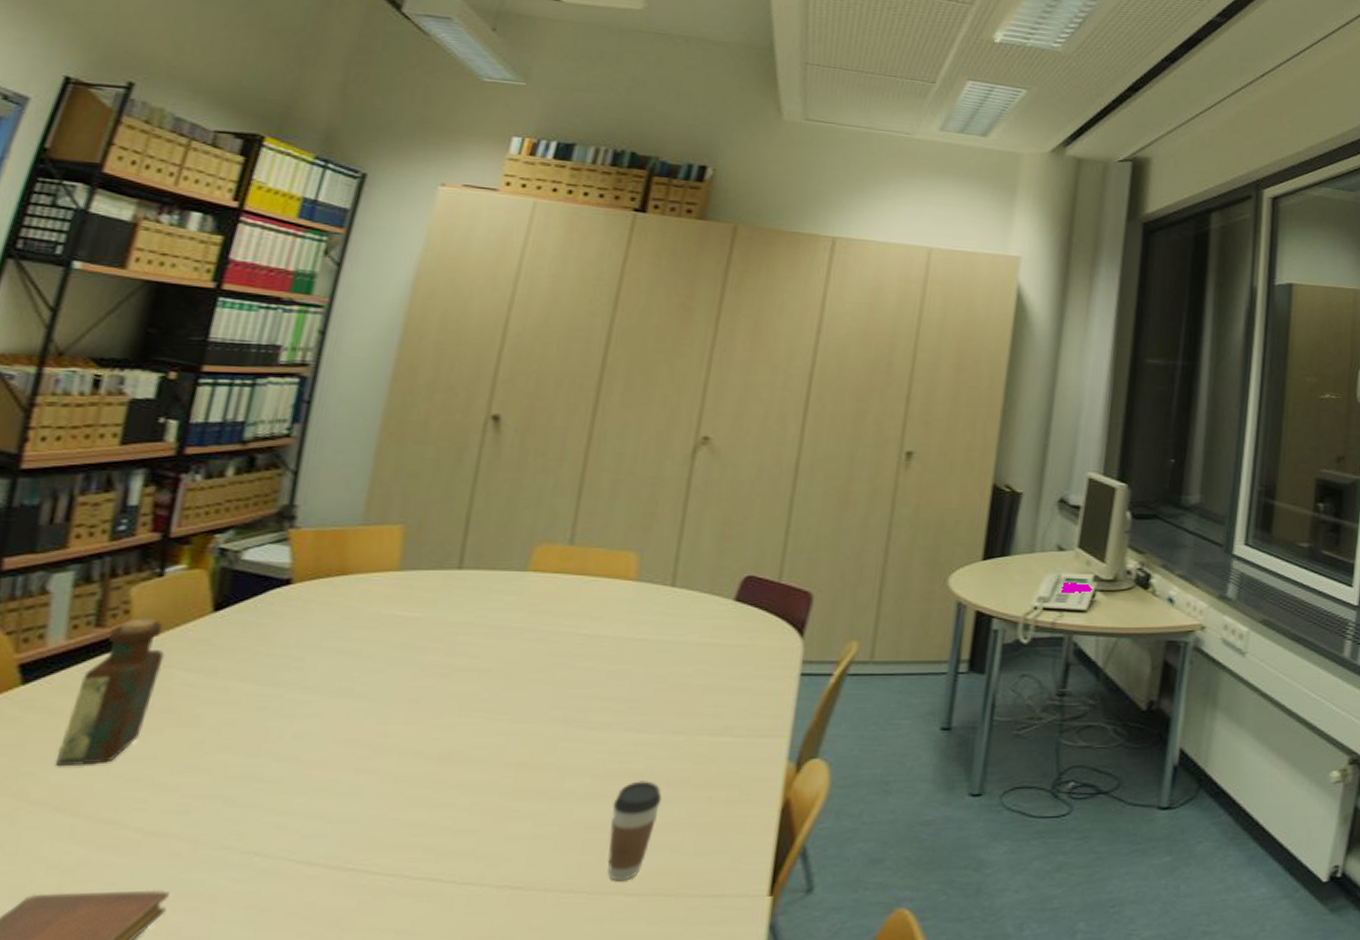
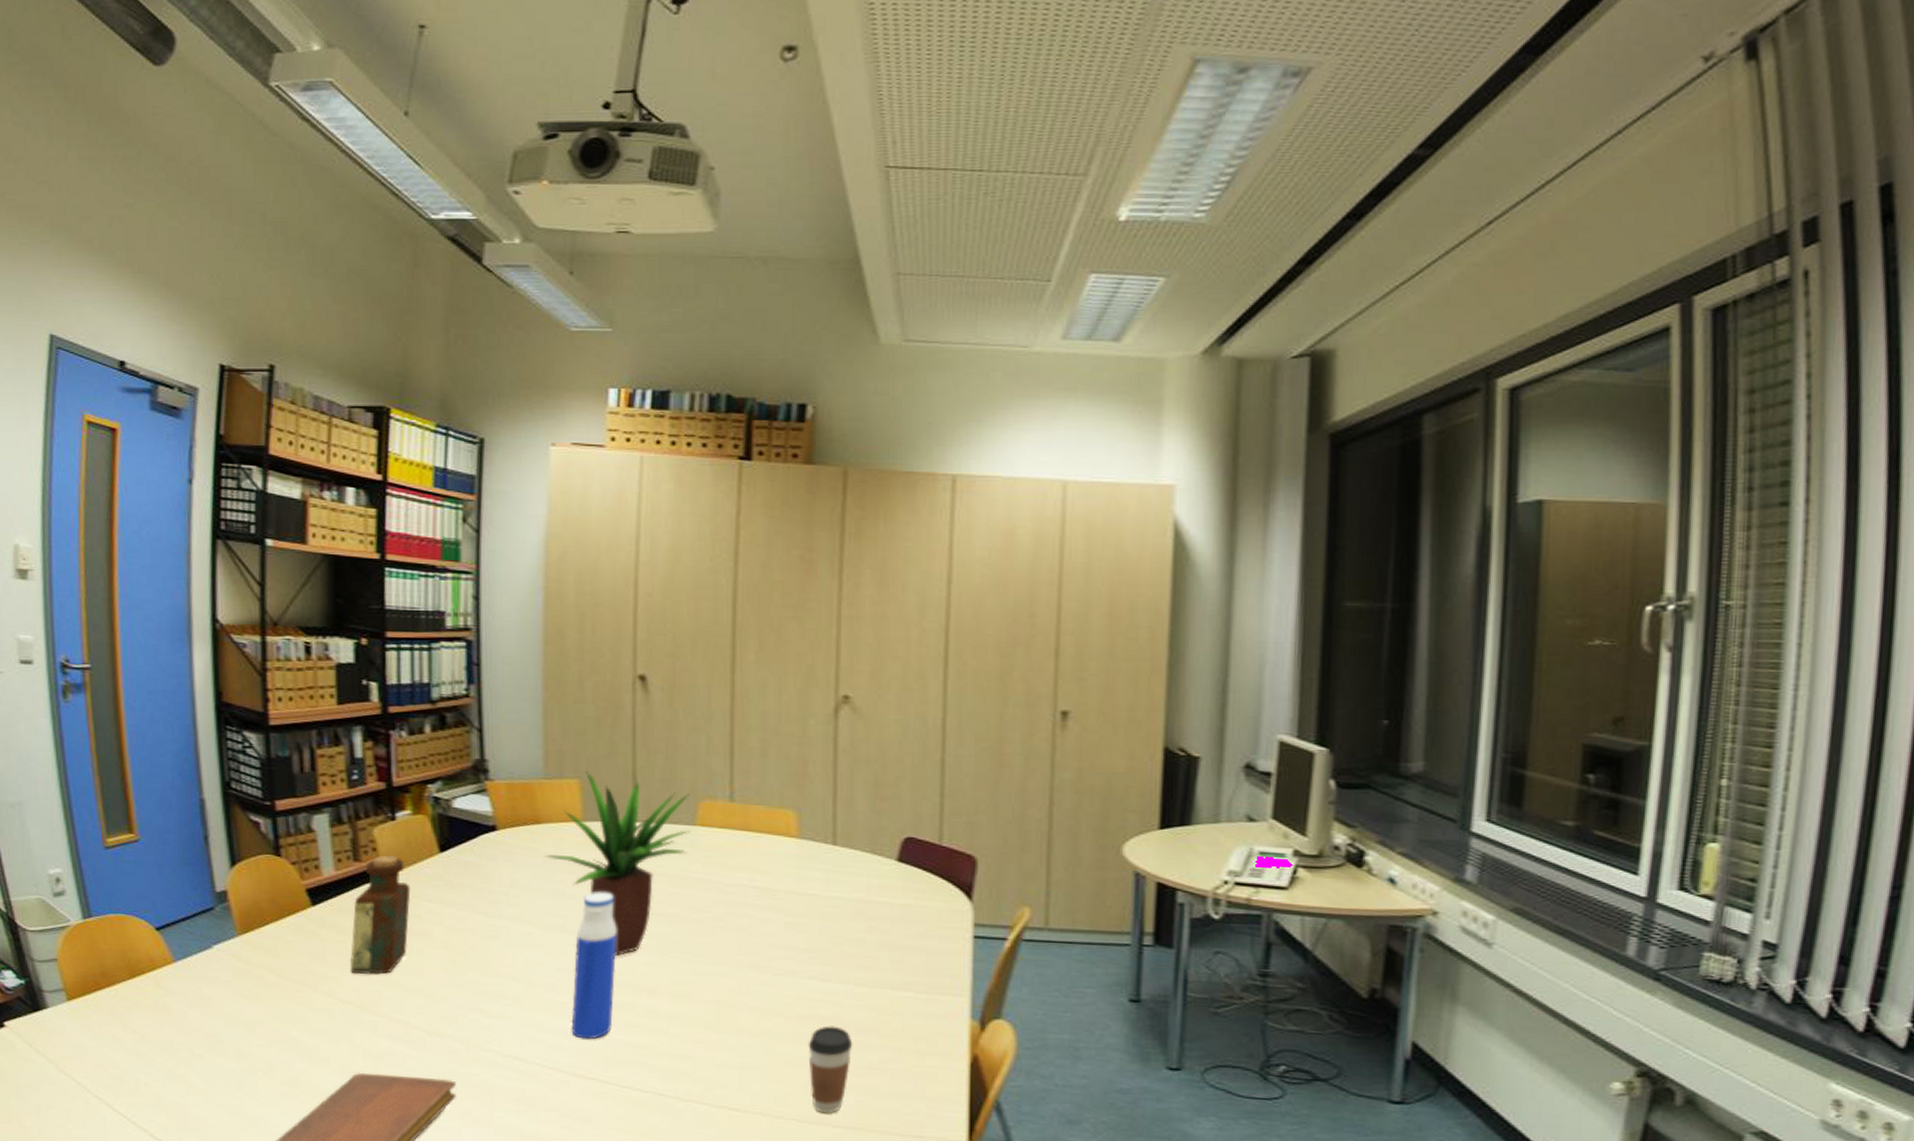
water bottle: none [335,648,419,822] -> present [571,892,617,1040]
potted plant: none [345,515,528,721] -> present [545,770,691,957]

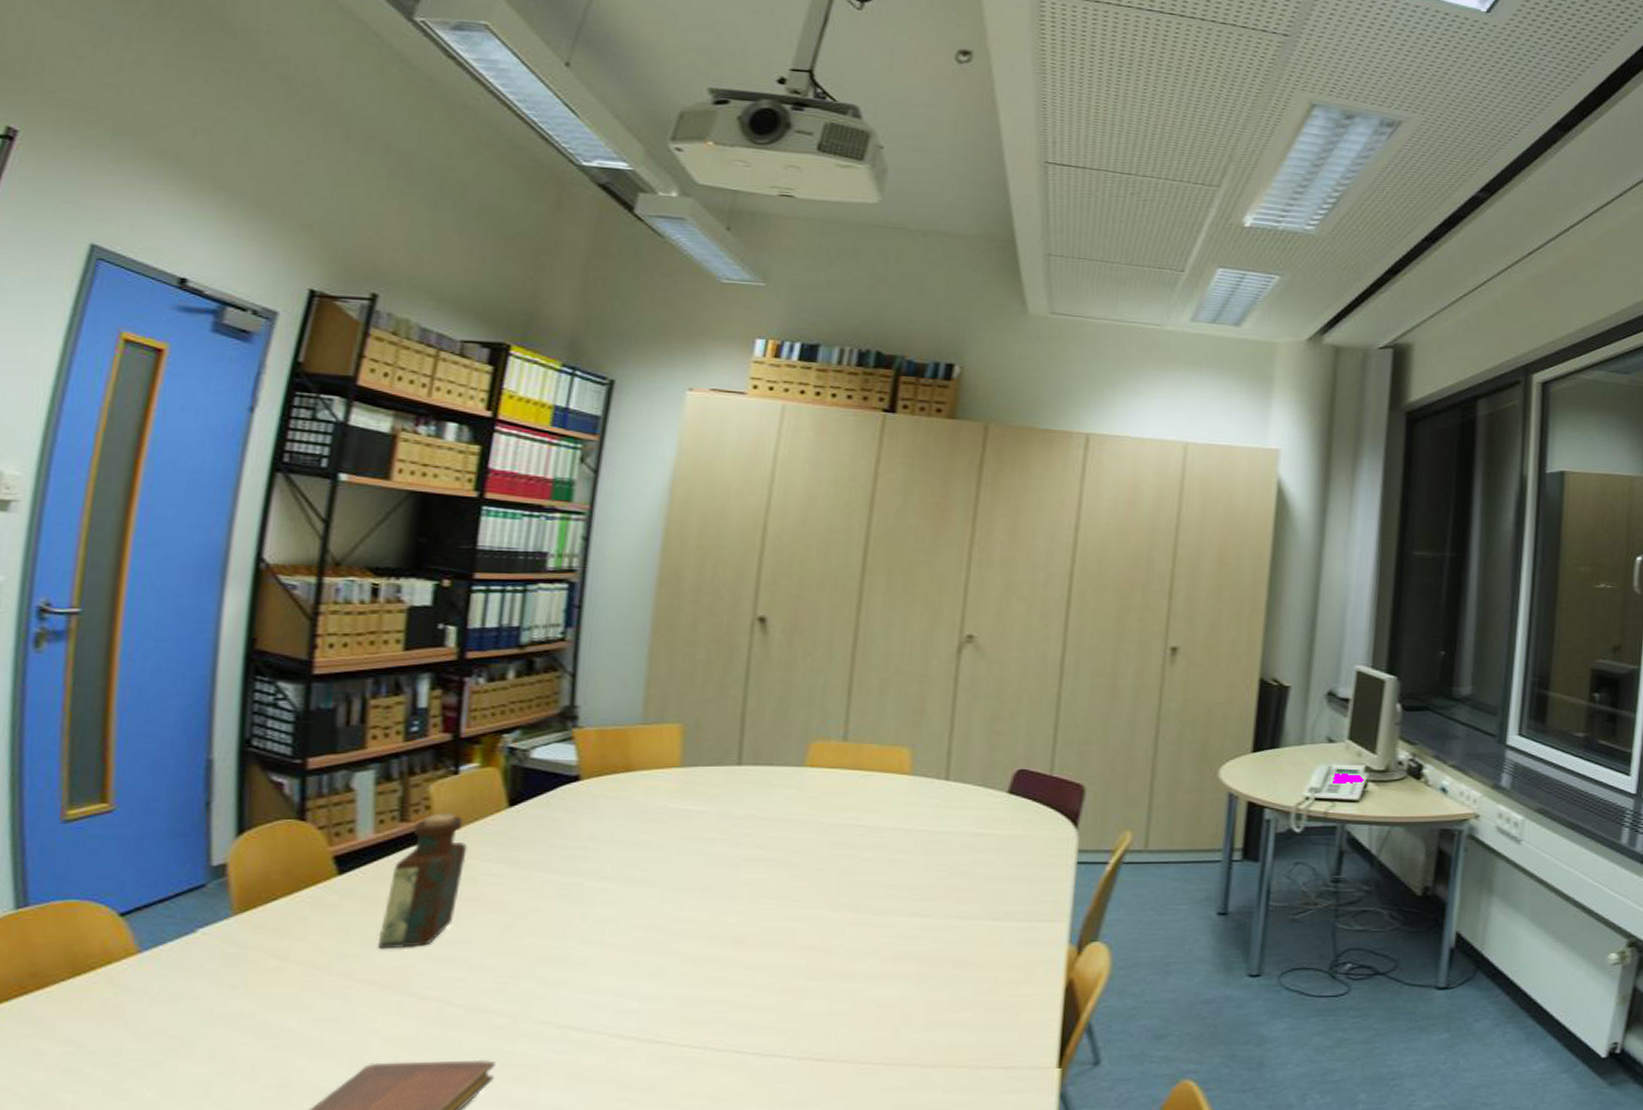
potted plant: present [545,770,691,957] -> none [633,714,802,908]
water bottle: present [571,892,617,1040] -> none [642,840,707,1000]
coffee cup: present [808,1025,853,1114] -> none [902,962,950,1054]

